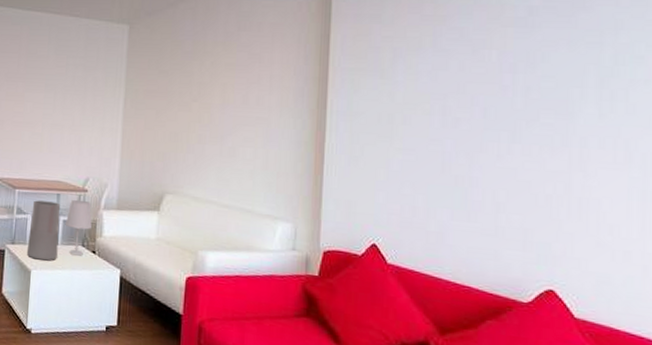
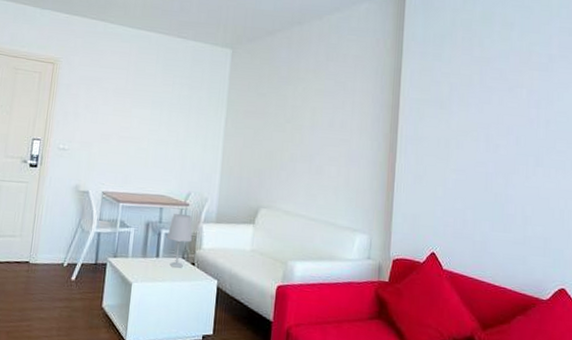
vase: present [26,200,60,261] -> none [128,214,162,274]

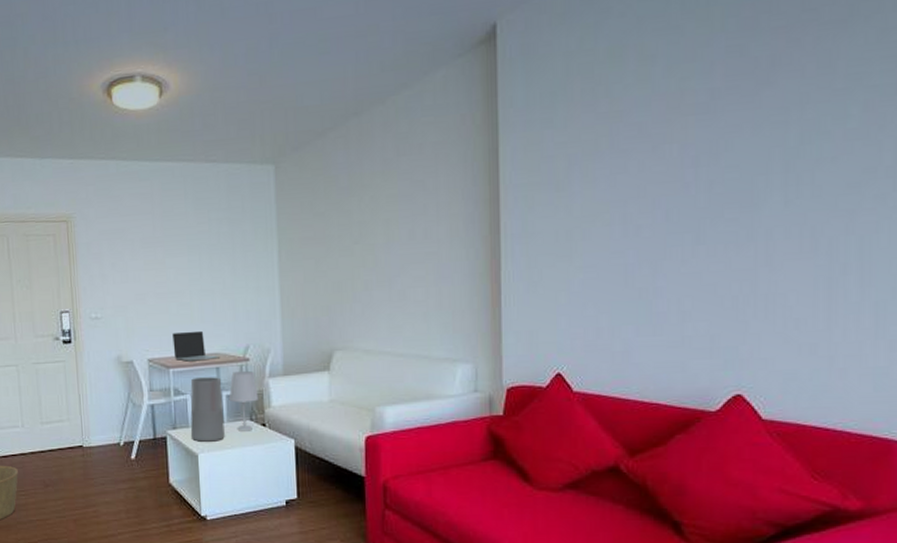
laptop: none [125,172,164,201] -> present [172,330,219,362]
vase: none [128,214,162,274] -> present [190,377,225,442]

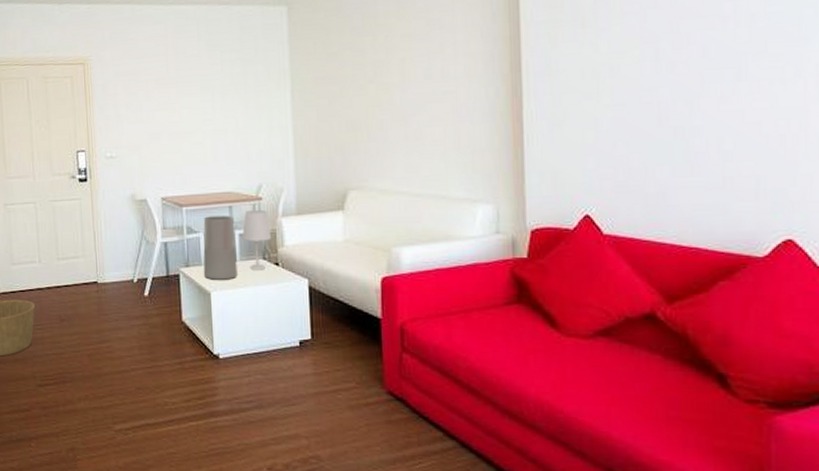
laptop: present [172,330,219,362] -> none [185,169,232,200]

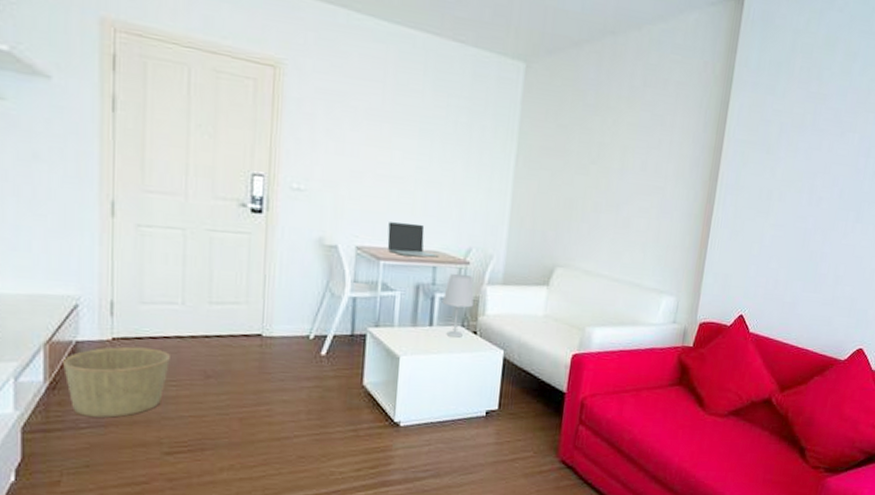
laptop: none [185,169,232,200] -> present [387,222,438,258]
vase: present [203,216,237,280] -> none [394,274,436,345]

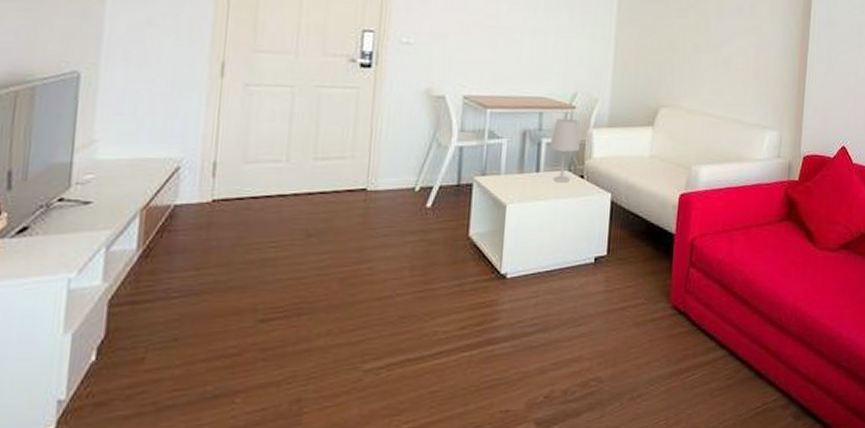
basket: present [63,346,170,418] -> none [159,208,271,285]
laptop: present [387,222,438,258] -> none [494,71,544,104]

